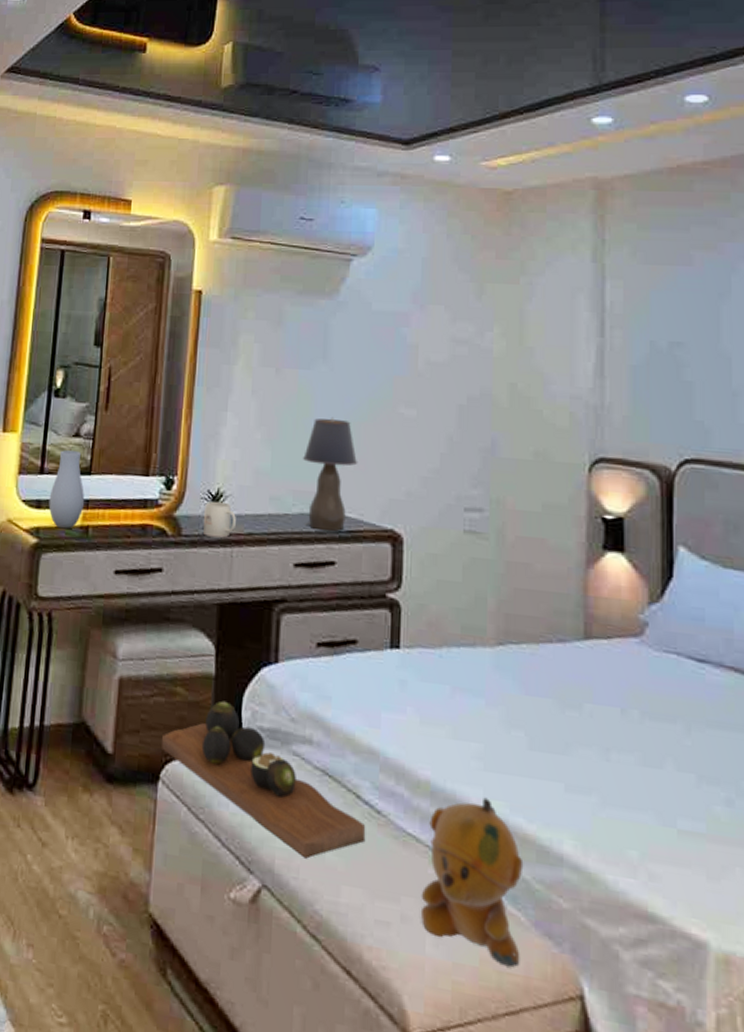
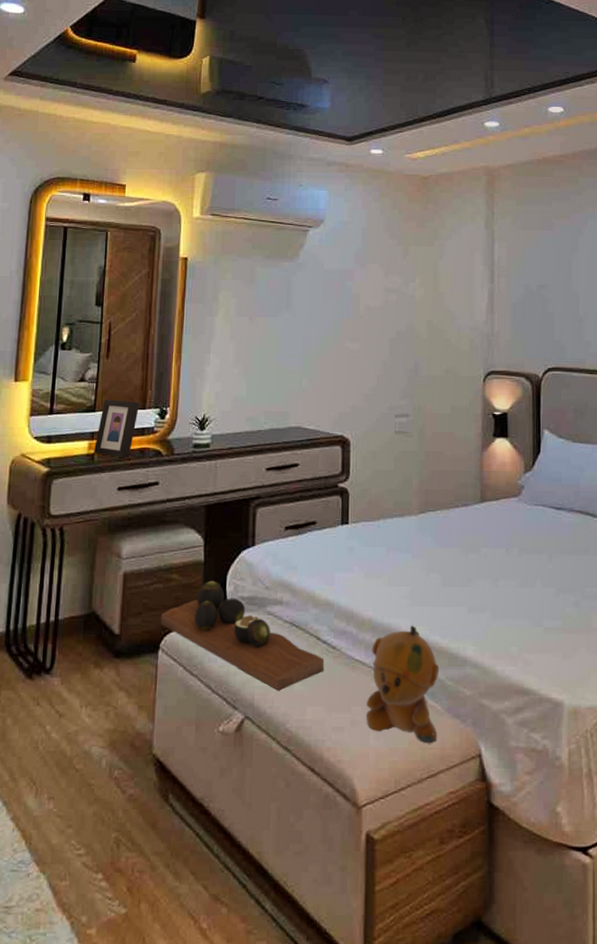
vase: present [48,450,85,529] -> none [58,393,90,458]
picture frame: none [87,459,142,536] -> present [93,398,139,458]
mug: present [203,501,236,538] -> none [192,425,219,453]
table lamp: present [303,417,358,532] -> none [272,353,315,441]

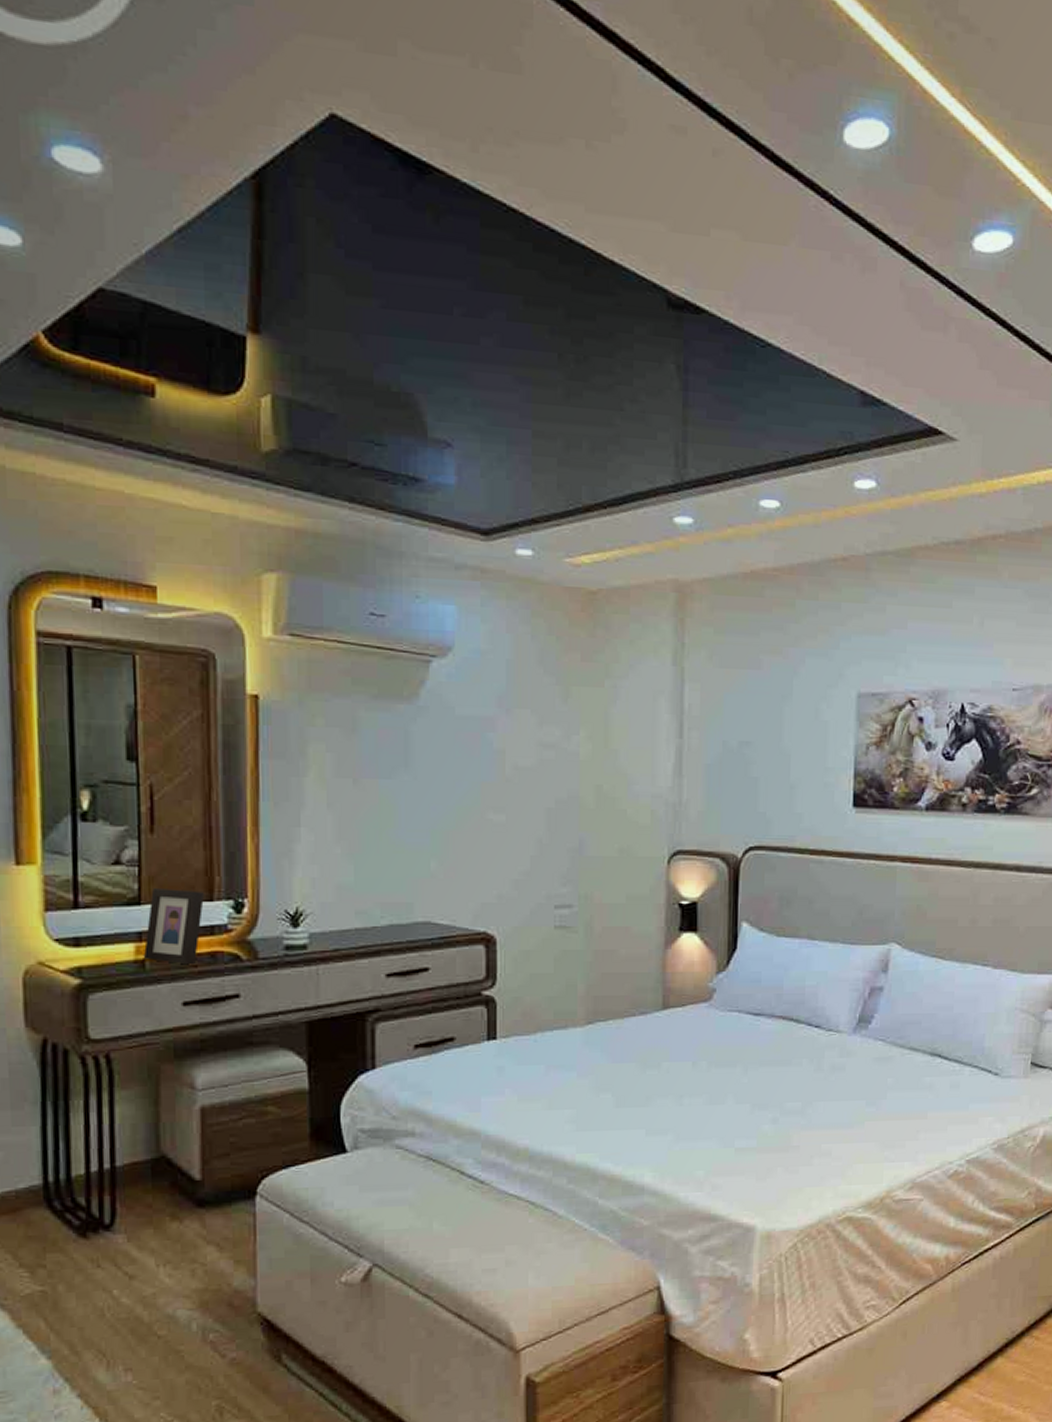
decorative tray: present [160,580,325,691] -> none [255,1111,471,1234]
stuffed bear: present [366,625,440,743] -> none [523,1152,611,1279]

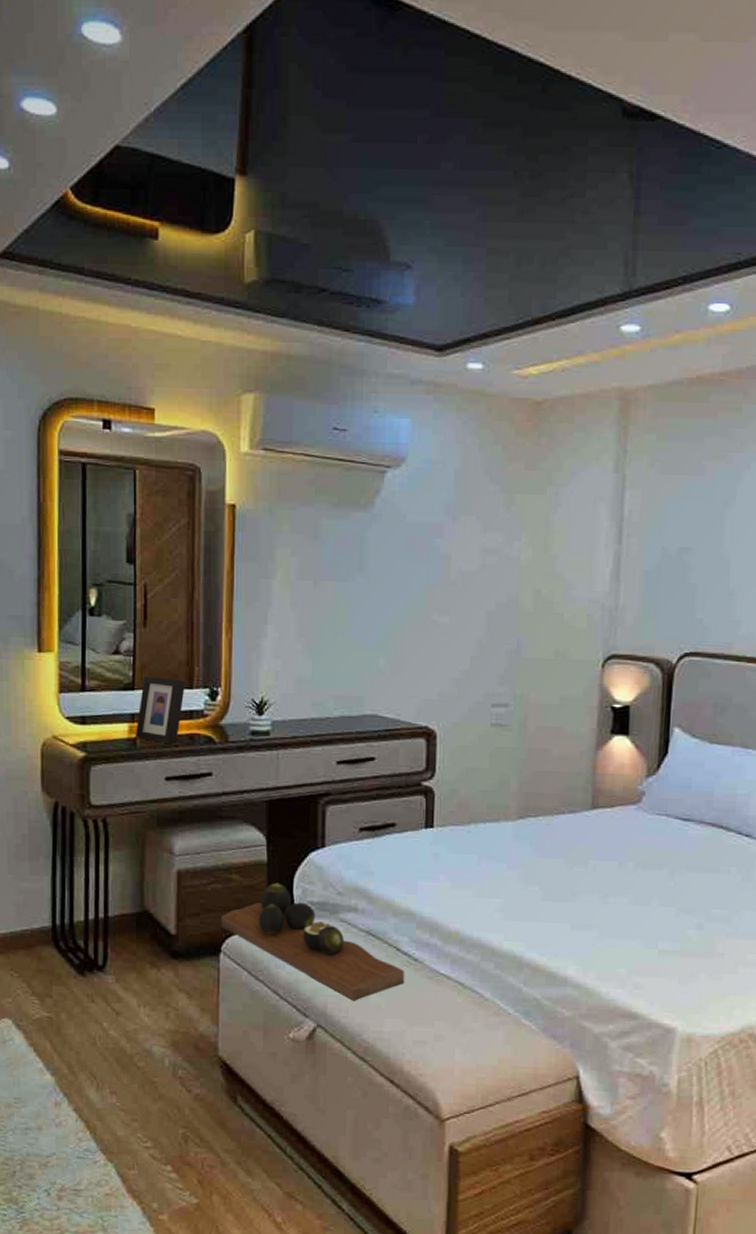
decorative tray: none [255,1111,471,1234] -> present [220,882,405,1001]

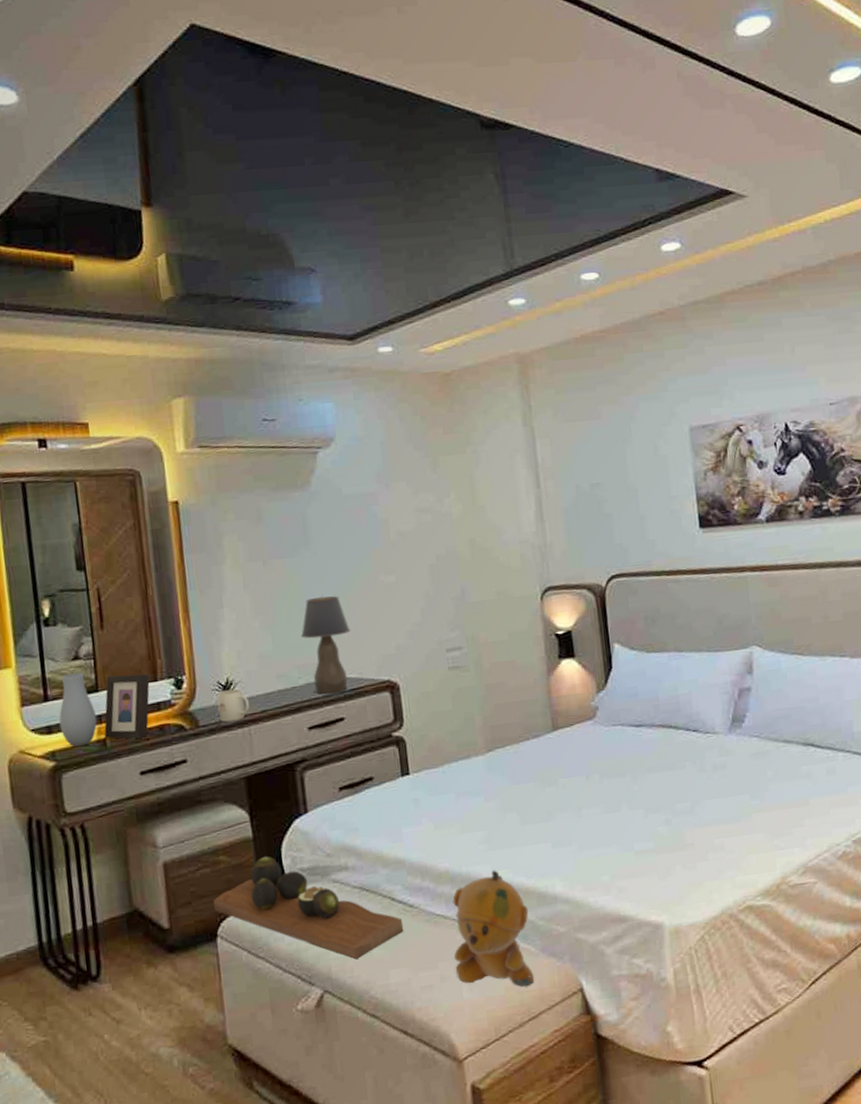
vase: none [93,667,130,742] -> present [59,673,98,748]
mug: none [248,709,280,742] -> present [217,688,250,722]
table lamp: none [343,626,395,732] -> present [301,595,351,695]
stuffed bear: none [451,940,536,1062] -> present [452,870,535,987]

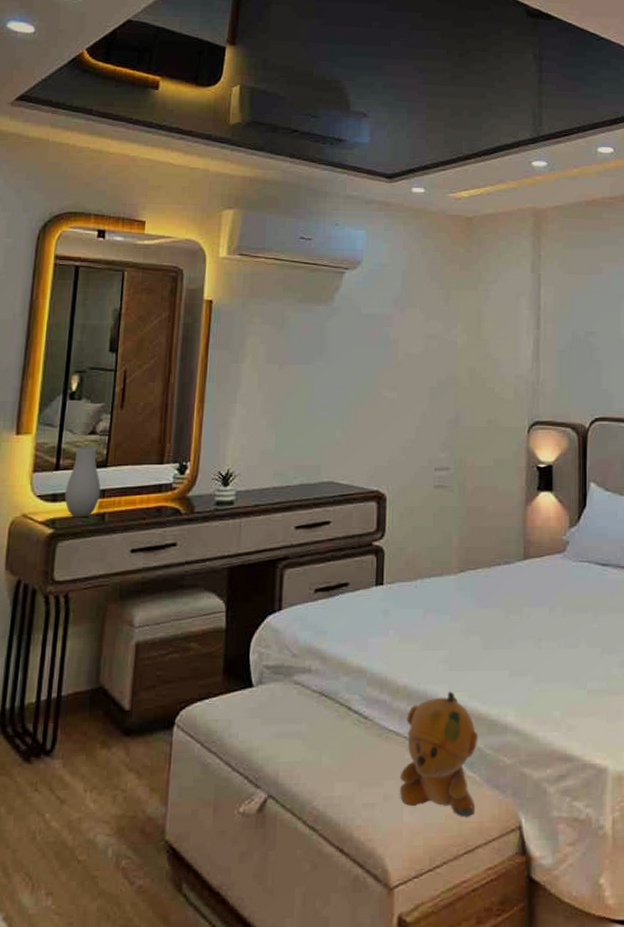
picture frame: present [104,674,150,739] -> none [104,453,157,518]
decorative tray: present [213,856,404,960] -> none [176,648,356,766]
mug: present [217,688,250,722] -> none [214,480,244,511]
table lamp: present [301,595,351,695] -> none [303,402,350,497]

